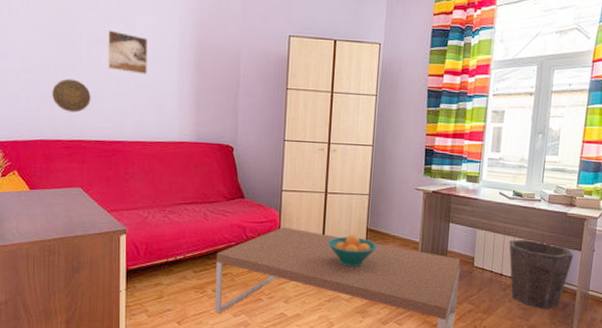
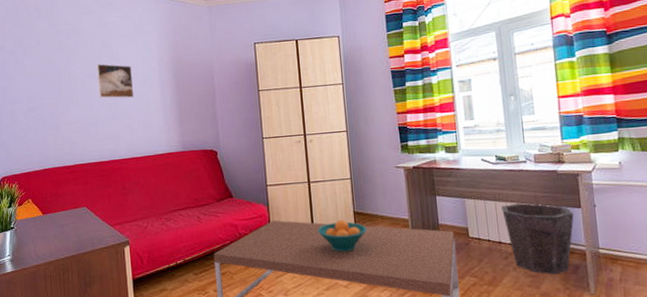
decorative plate: present [52,78,91,113] -> none [55,111,88,141]

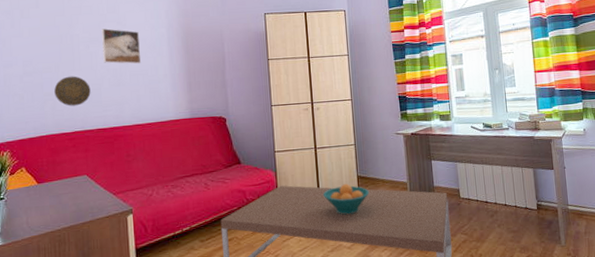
decorative plate: none [55,111,88,141] -> present [54,76,91,106]
waste bin: present [502,203,574,275] -> none [488,165,548,230]

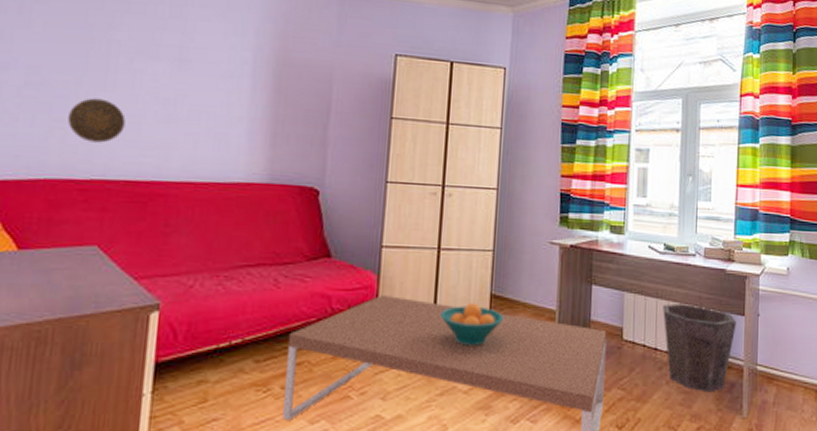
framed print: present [102,28,142,64] -> none [151,38,211,97]
waste bin: none [488,165,548,230] -> present [663,304,737,393]

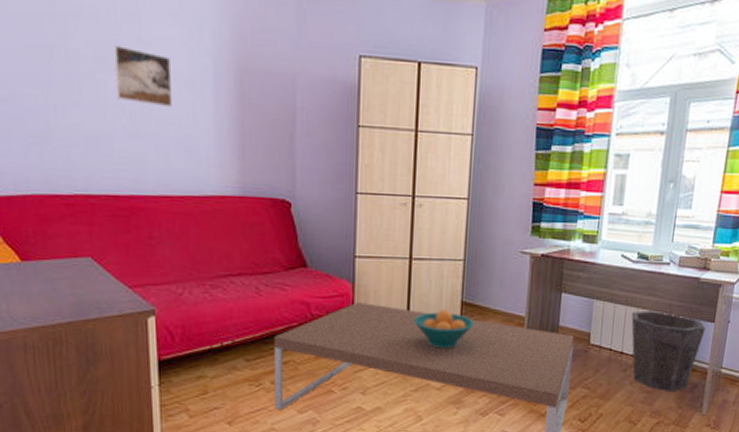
decorative plate: present [68,98,126,143] -> none [42,112,97,158]
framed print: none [151,38,211,97] -> present [113,45,173,108]

